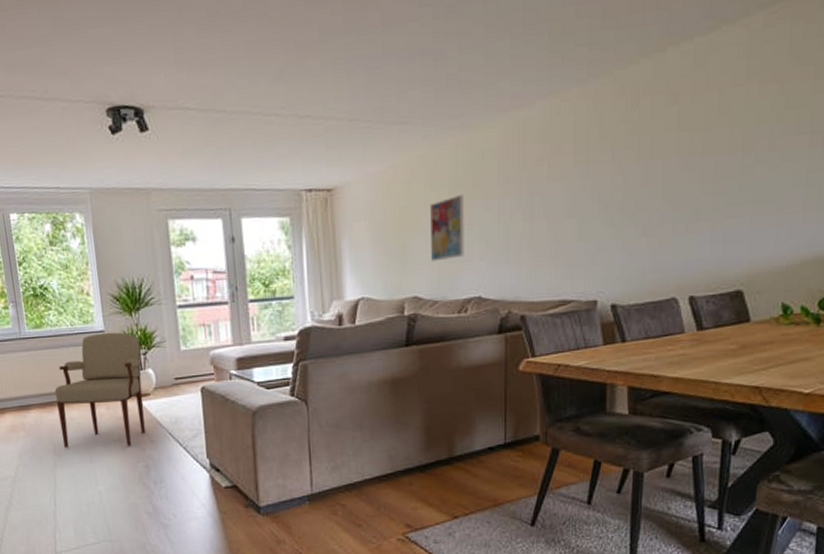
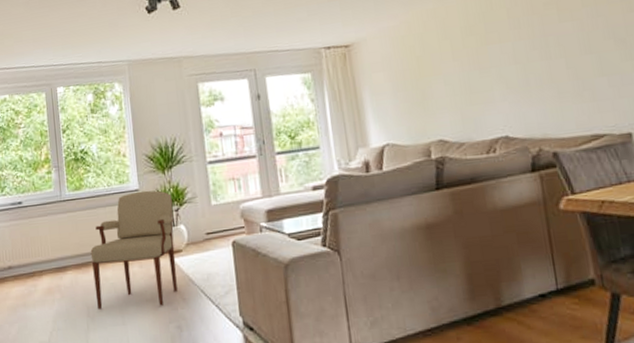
wall art: present [430,194,465,262] -> none [445,40,486,106]

